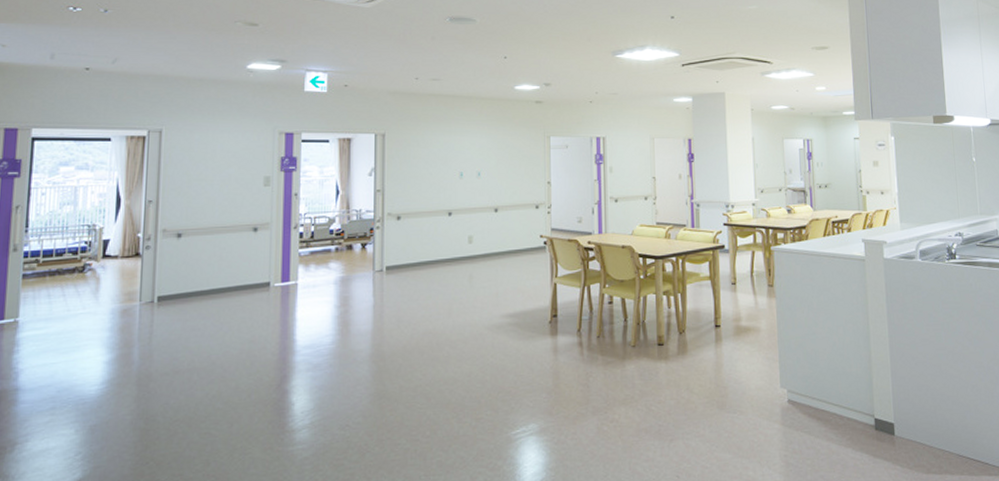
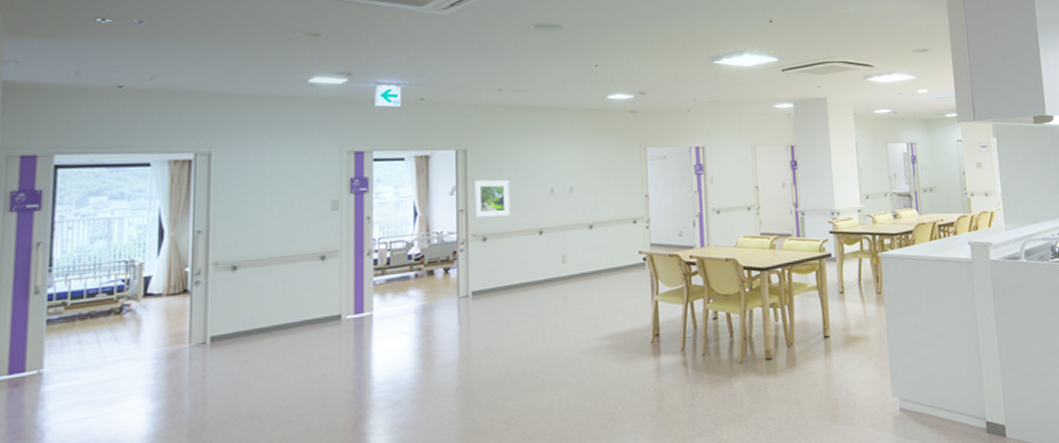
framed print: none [389,162,423,198] -> present [473,179,510,218]

